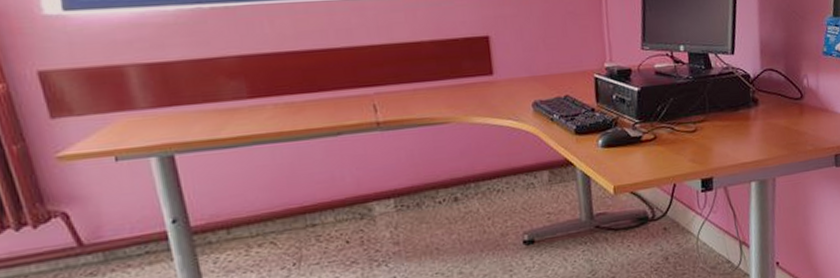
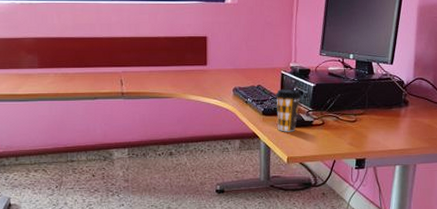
coffee cup: none [589,97,624,154] -> present [275,89,302,132]

